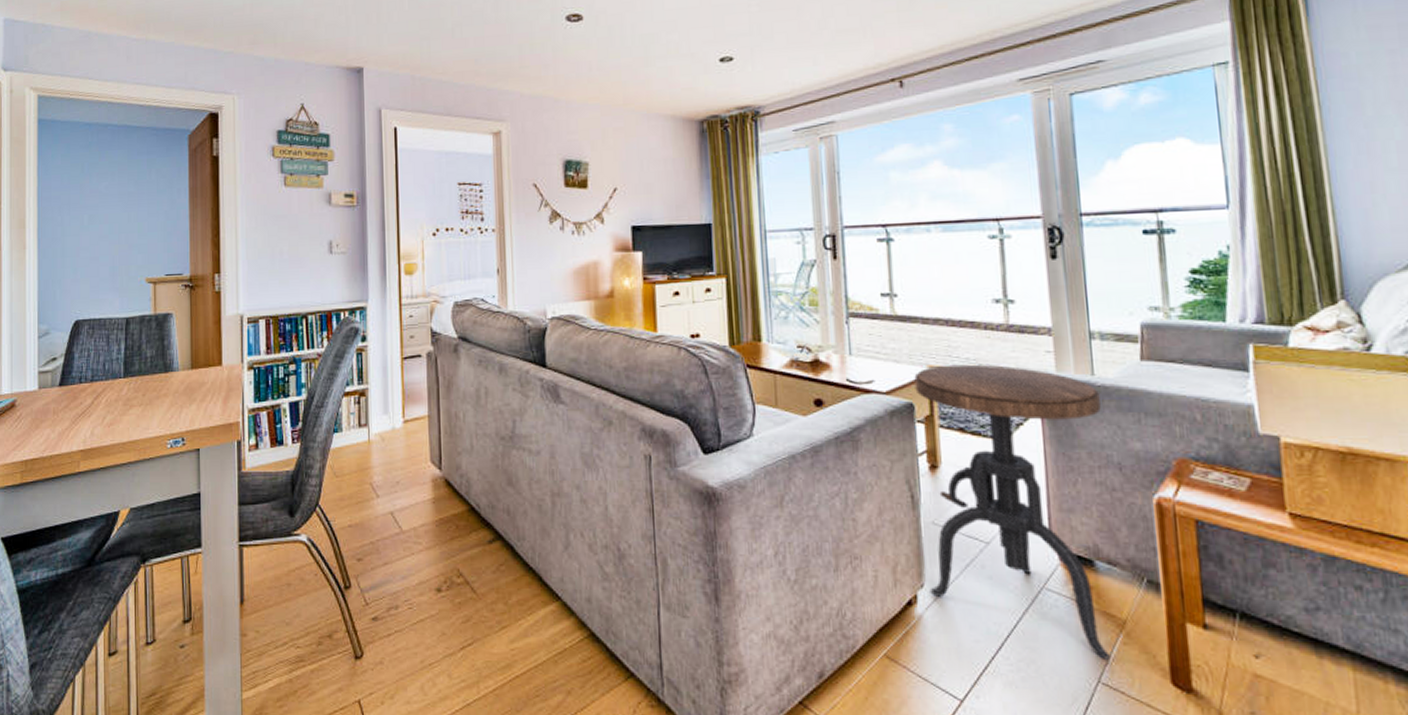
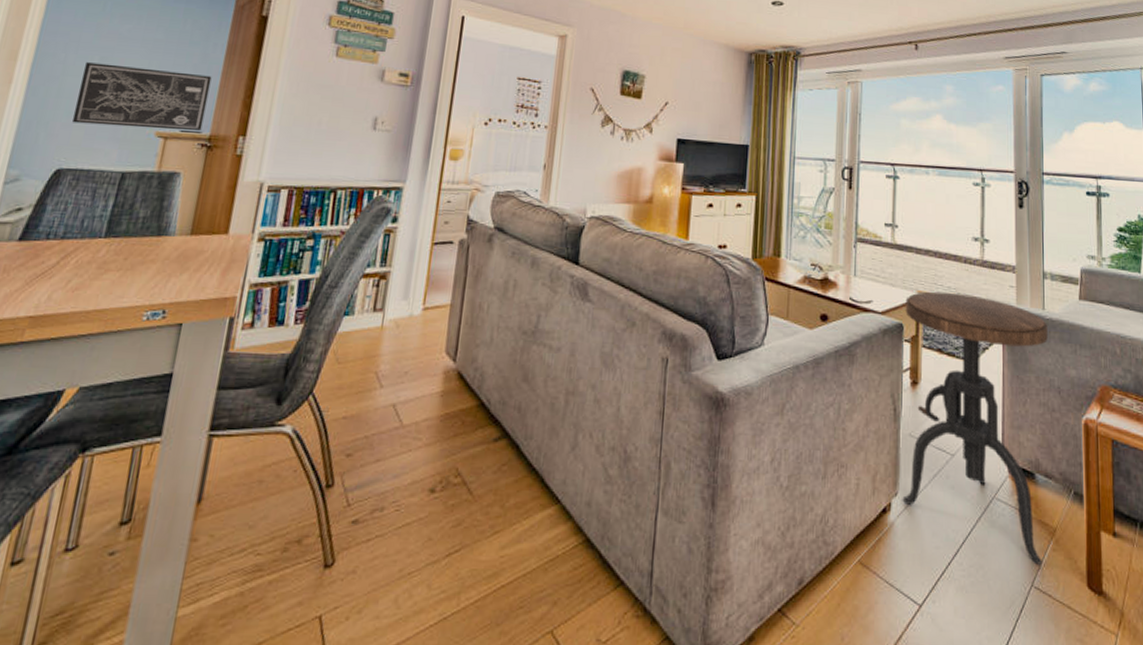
wall art: none [79,220,182,278] -> present [72,62,212,132]

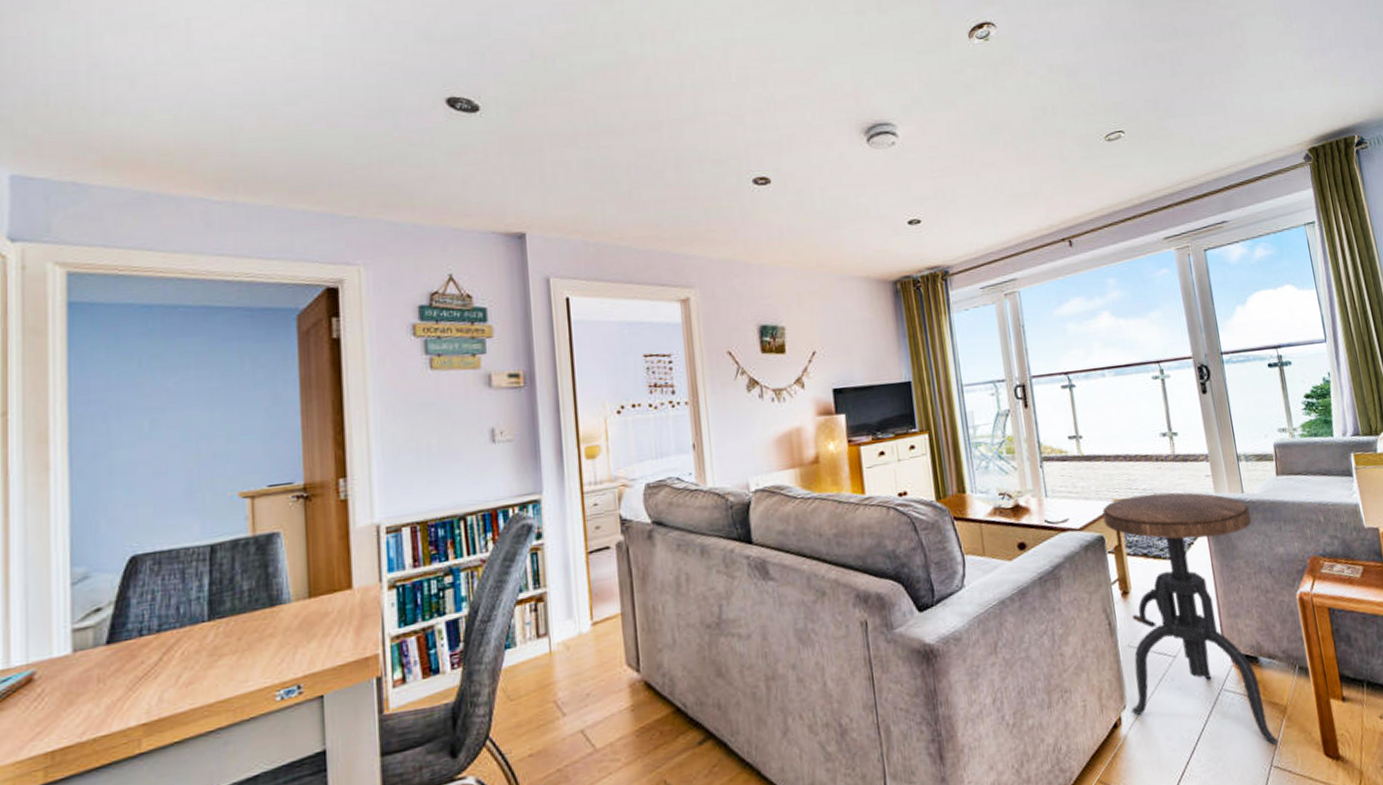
wall art: present [72,62,212,132] -> none [135,417,293,501]

